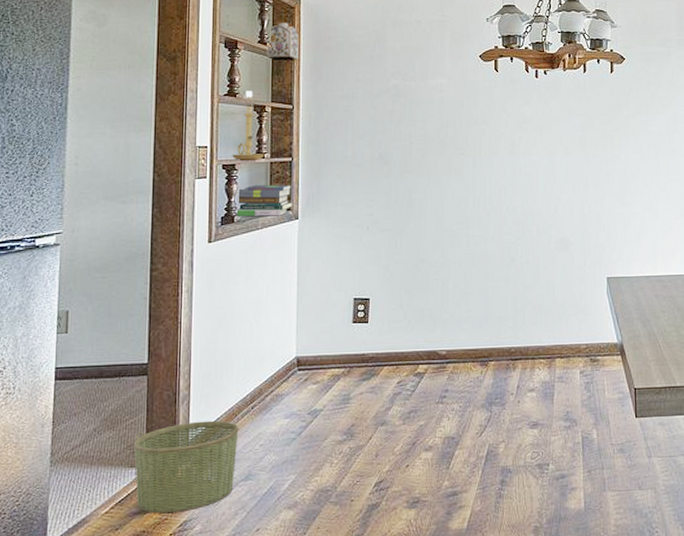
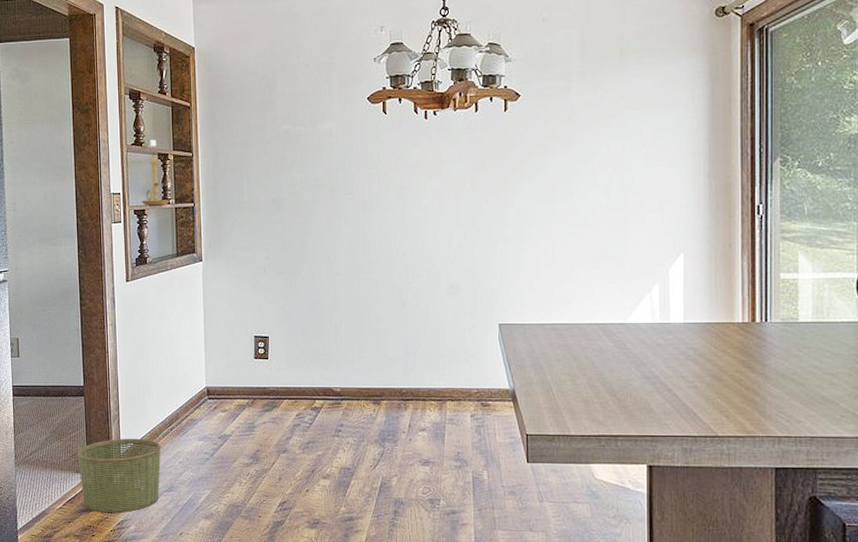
books: present [236,184,292,217] -> none [148,229,196,259]
decorative jar: present [267,23,299,61] -> none [166,72,195,110]

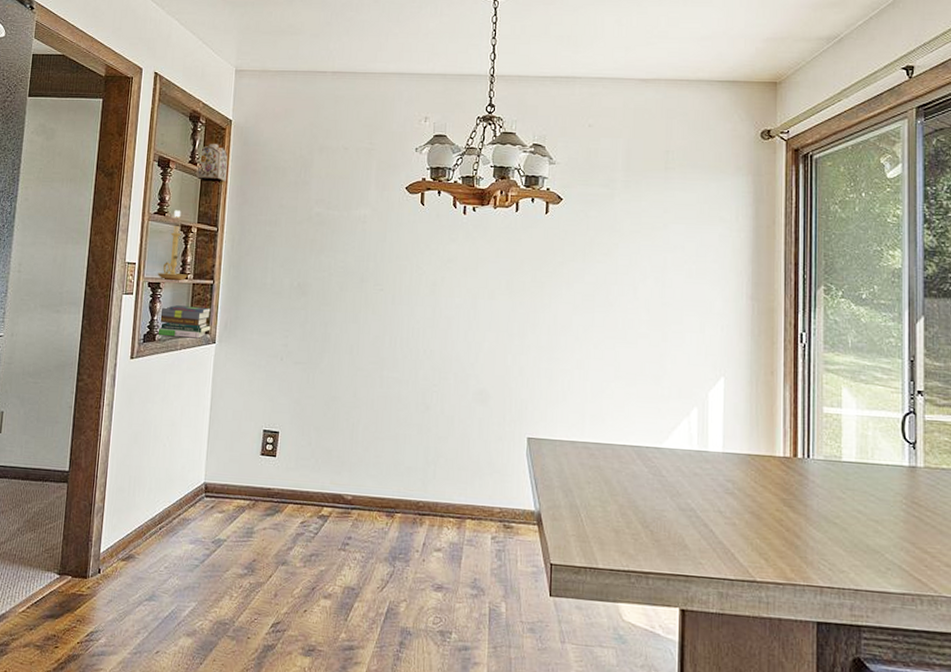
basket: present [77,438,161,513] -> none [50,534,147,622]
books: none [148,229,196,259] -> present [158,305,211,339]
decorative jar: none [166,72,195,110] -> present [196,144,228,182]

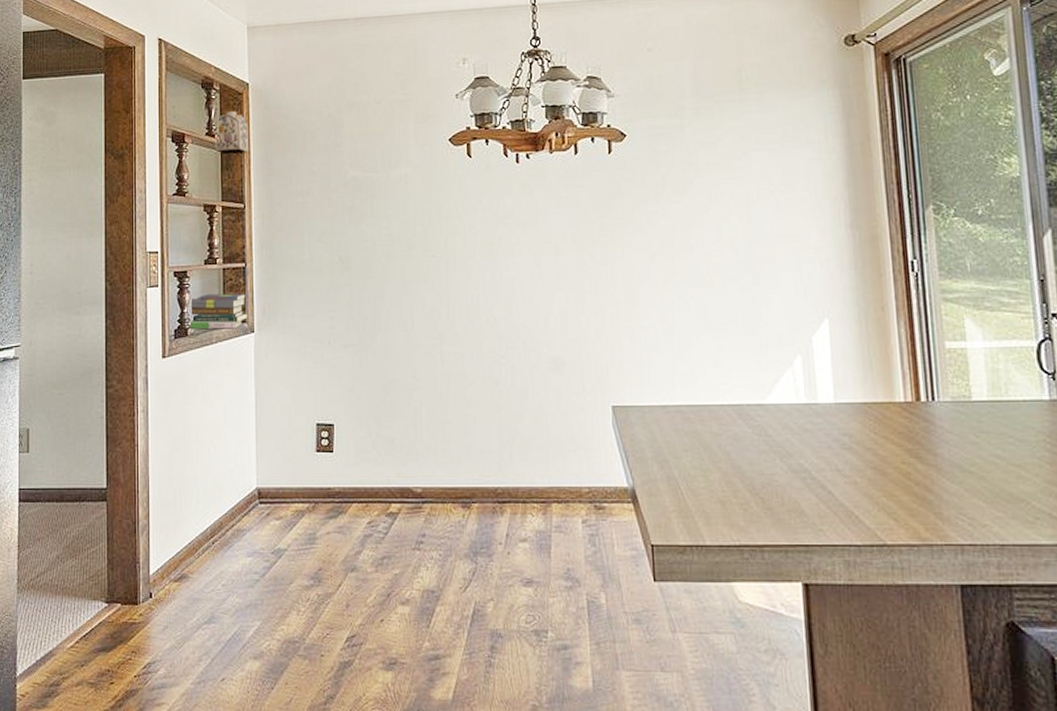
candle holder: present [158,210,188,281] -> none [183,189,217,268]

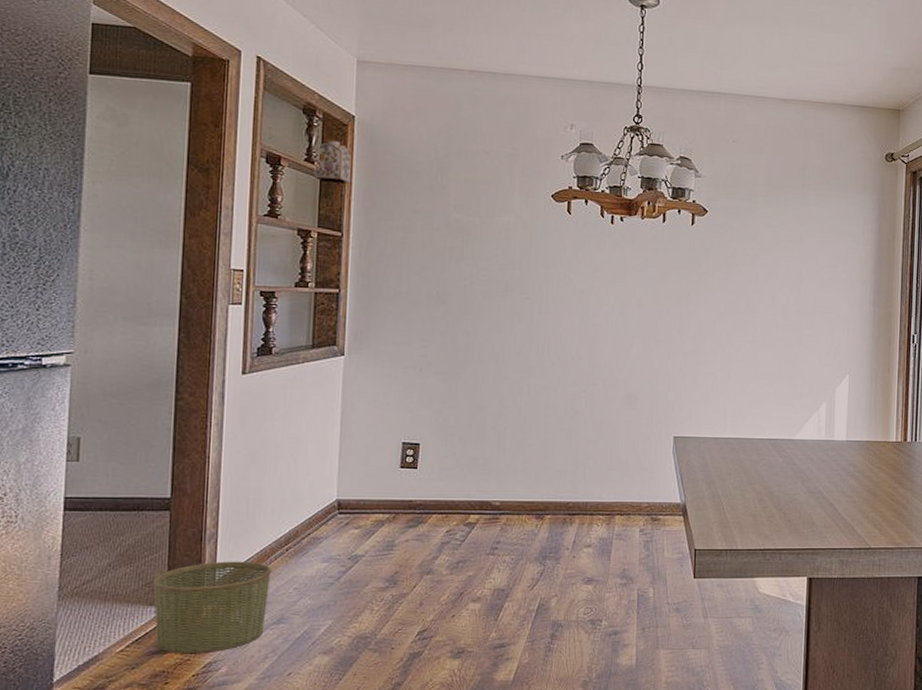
basket: none [95,554,200,653] -> present [152,561,272,654]
books: present [189,293,247,330] -> none [275,316,338,351]

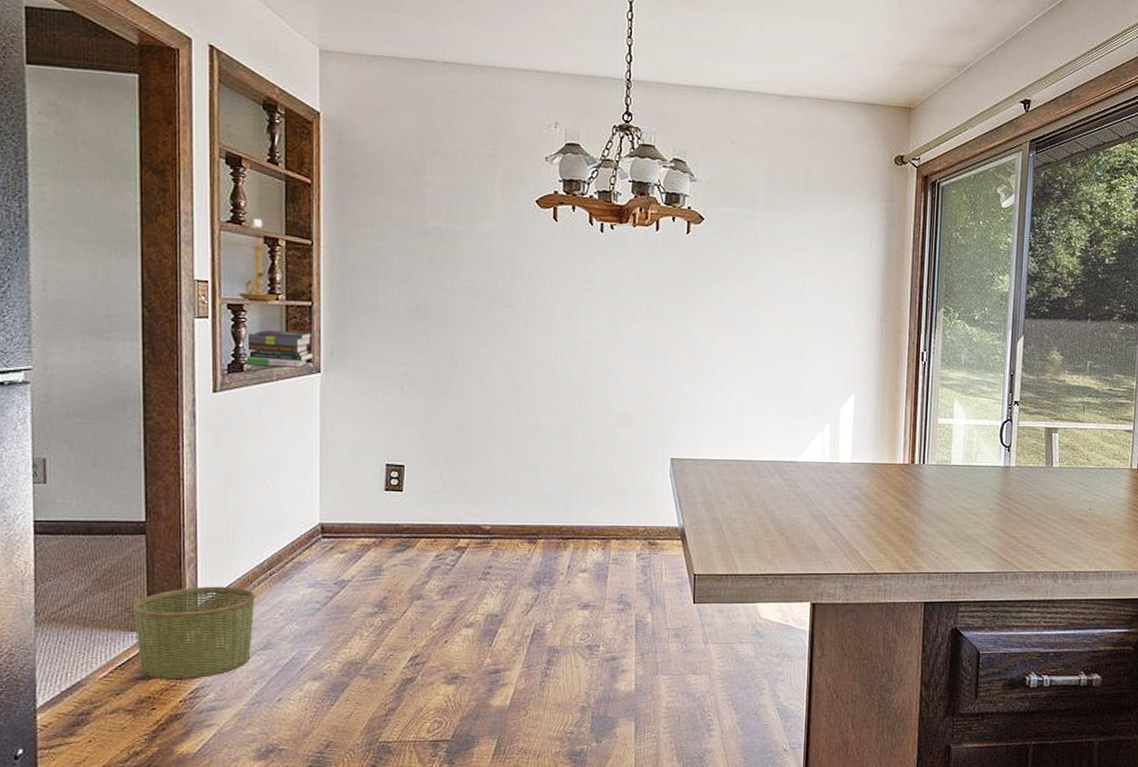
candle holder: none [272,212,309,290] -> present [239,218,279,303]
books: none [275,316,338,351] -> present [246,330,313,368]
decorative jar: present [314,141,352,184] -> none [279,139,318,187]

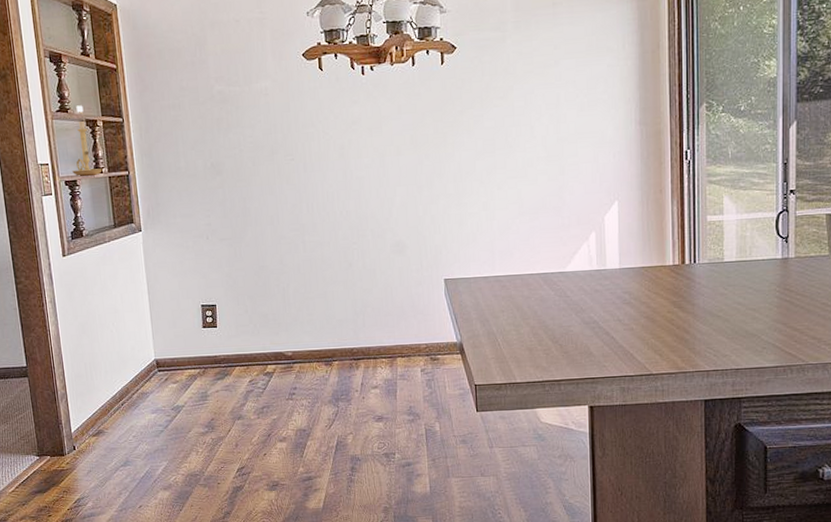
basket: present [132,586,255,680] -> none [25,415,115,493]
books: present [246,330,313,368] -> none [82,198,134,230]

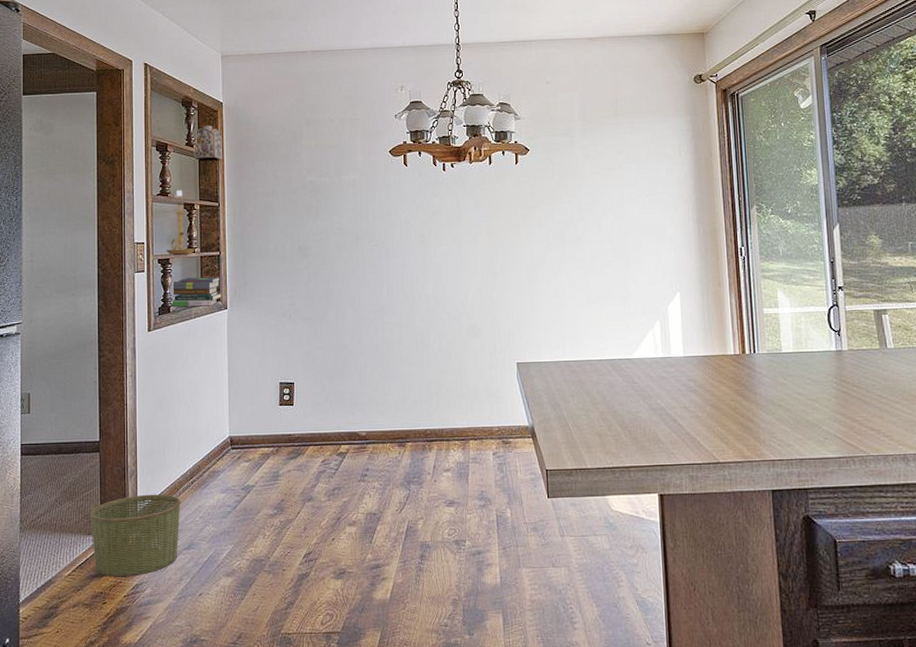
basket: none [25,415,115,493] -> present [89,494,181,577]
books: none [82,198,134,230] -> present [172,277,221,307]
decorative jar: none [90,31,122,73] -> present [194,126,223,161]

